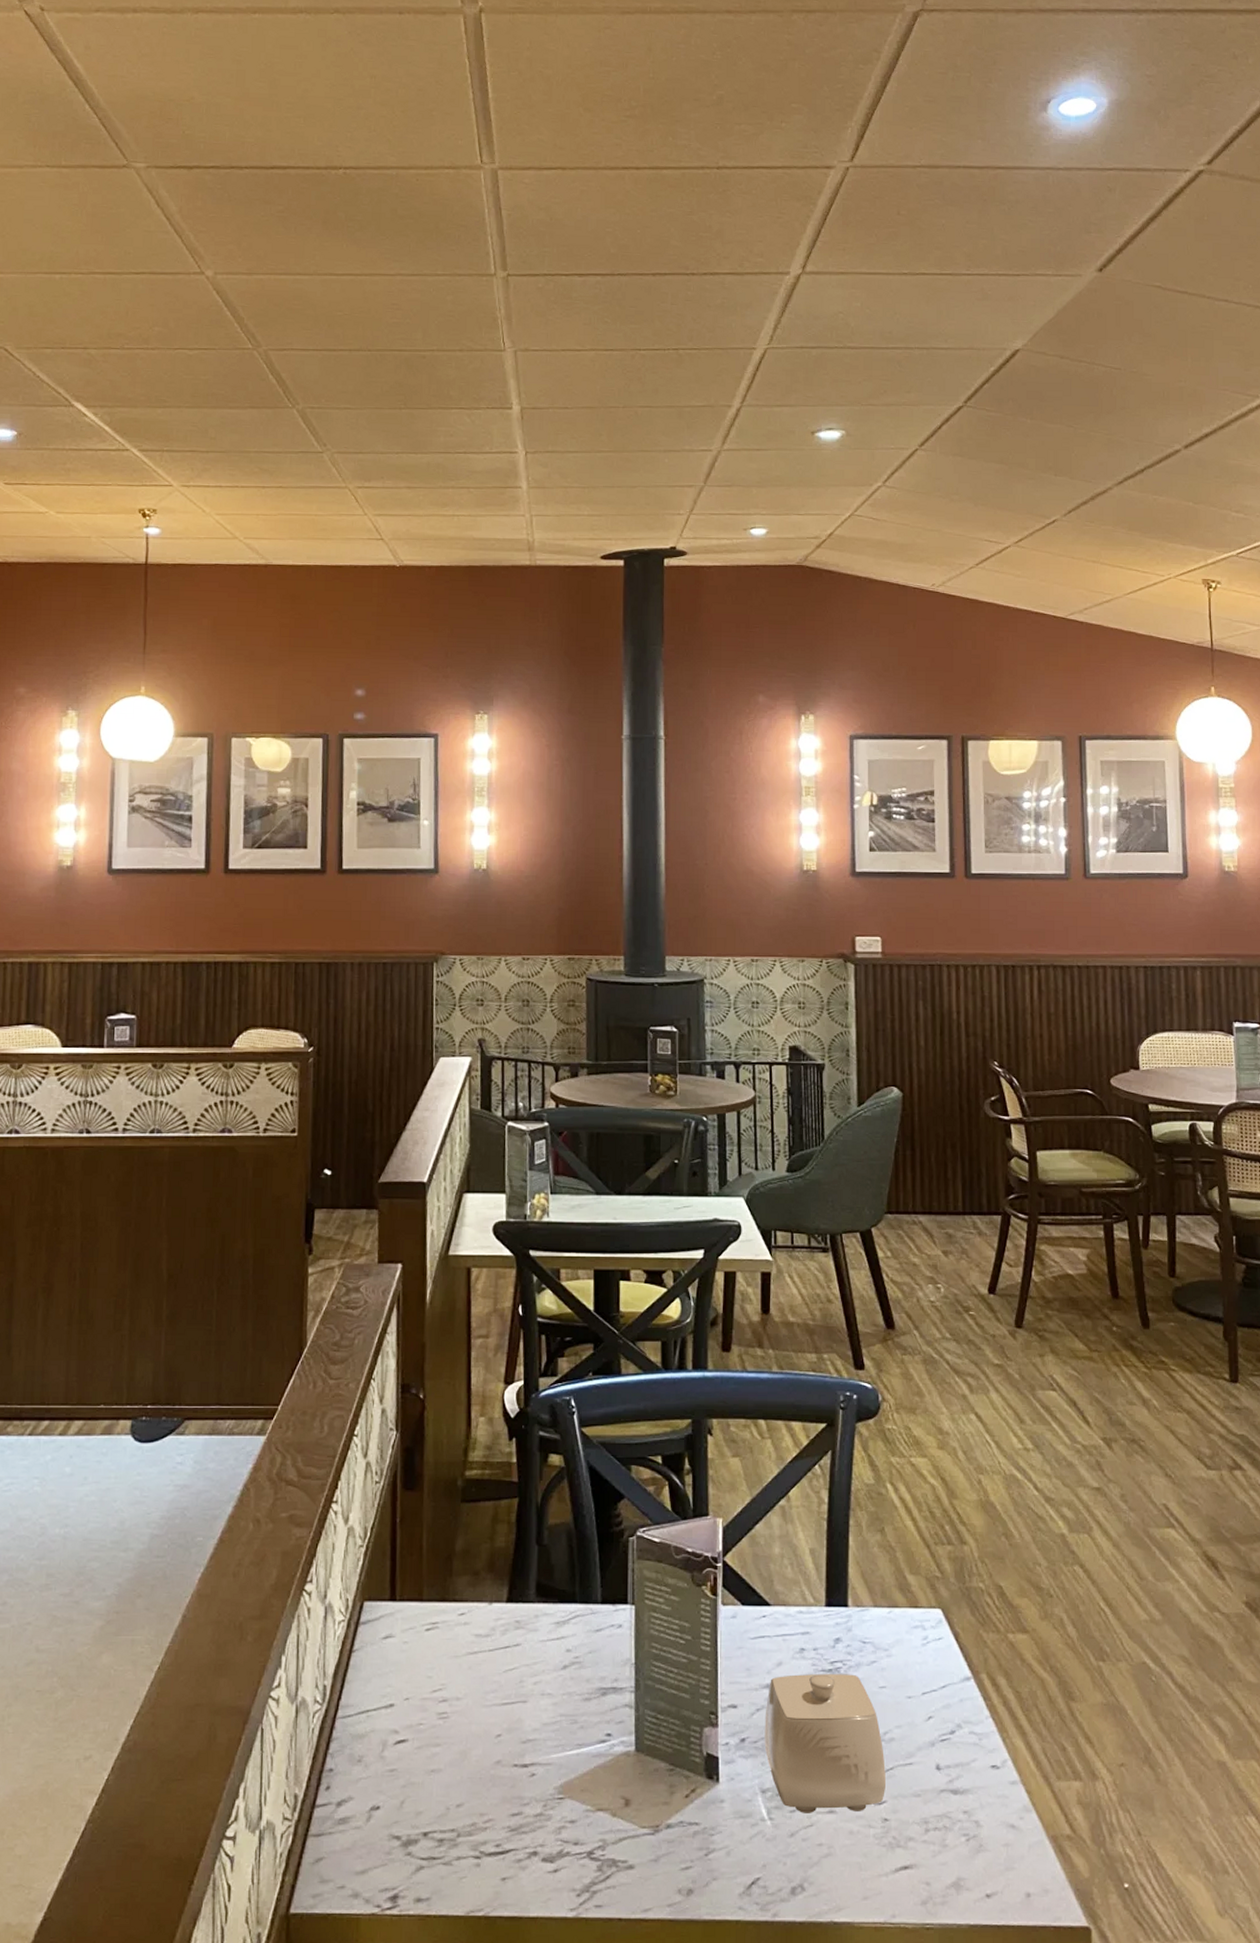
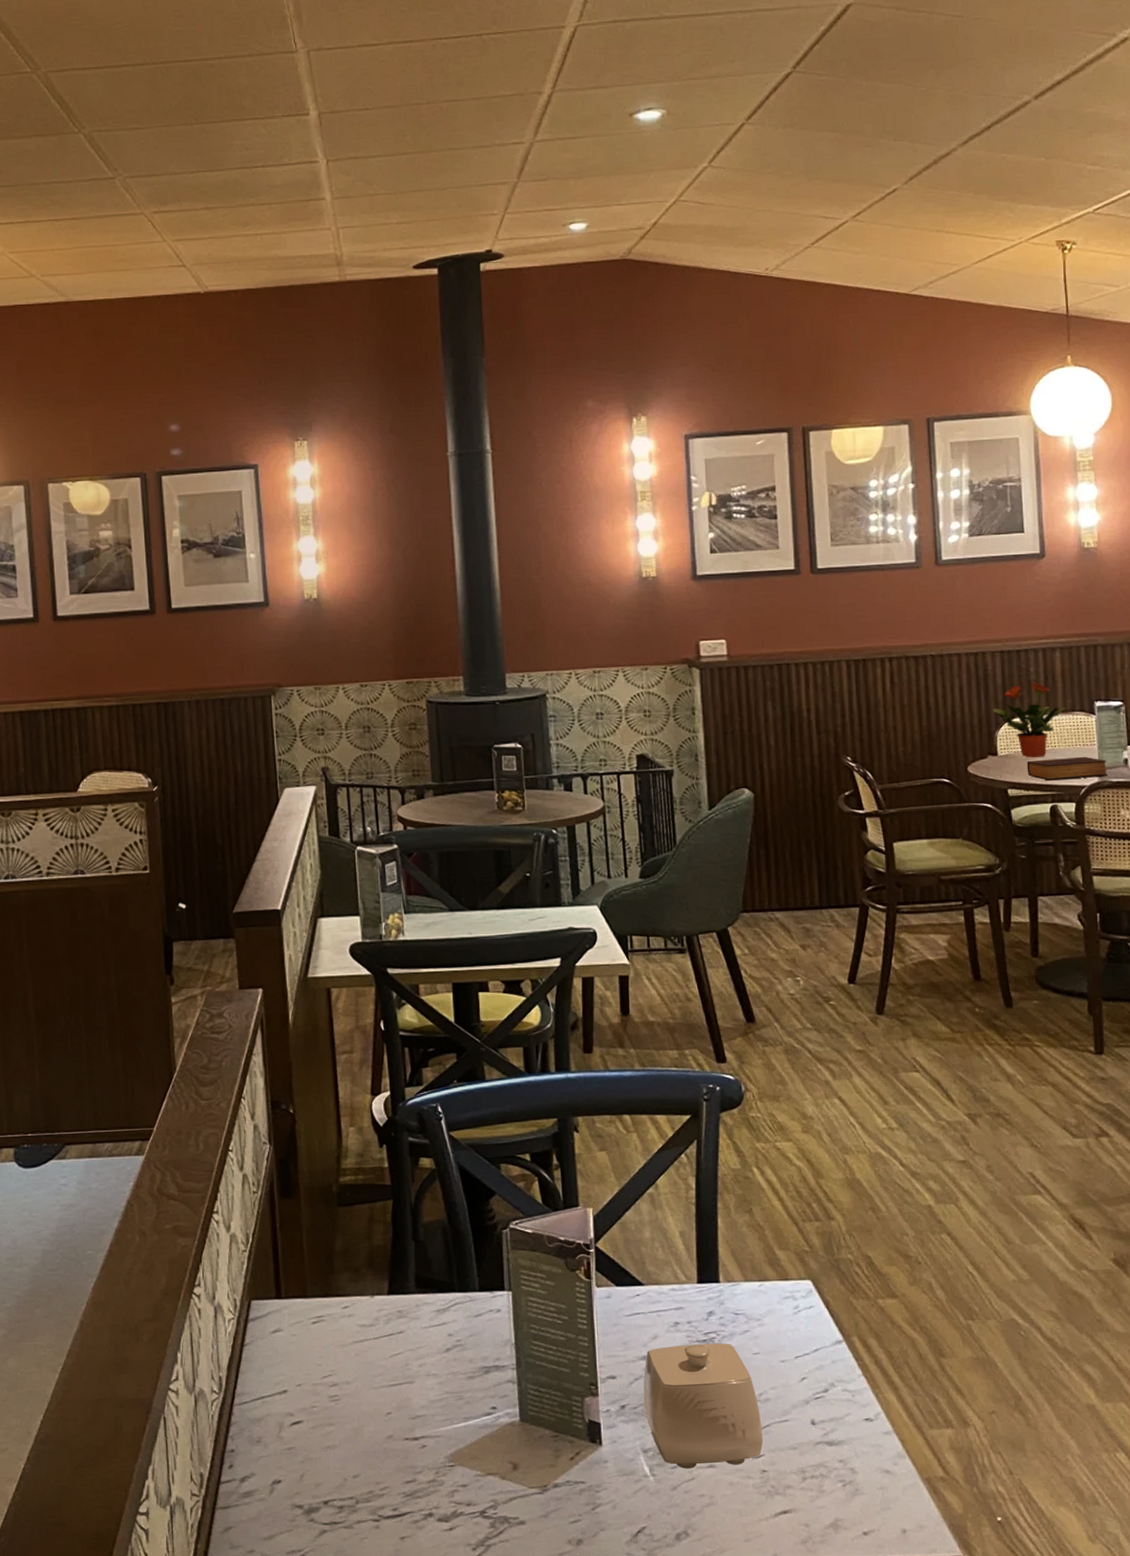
potted plant: none [1136,999,1206,1075] -> present [993,682,1066,759]
book: none [1167,1076,1246,1099] -> present [1027,756,1109,781]

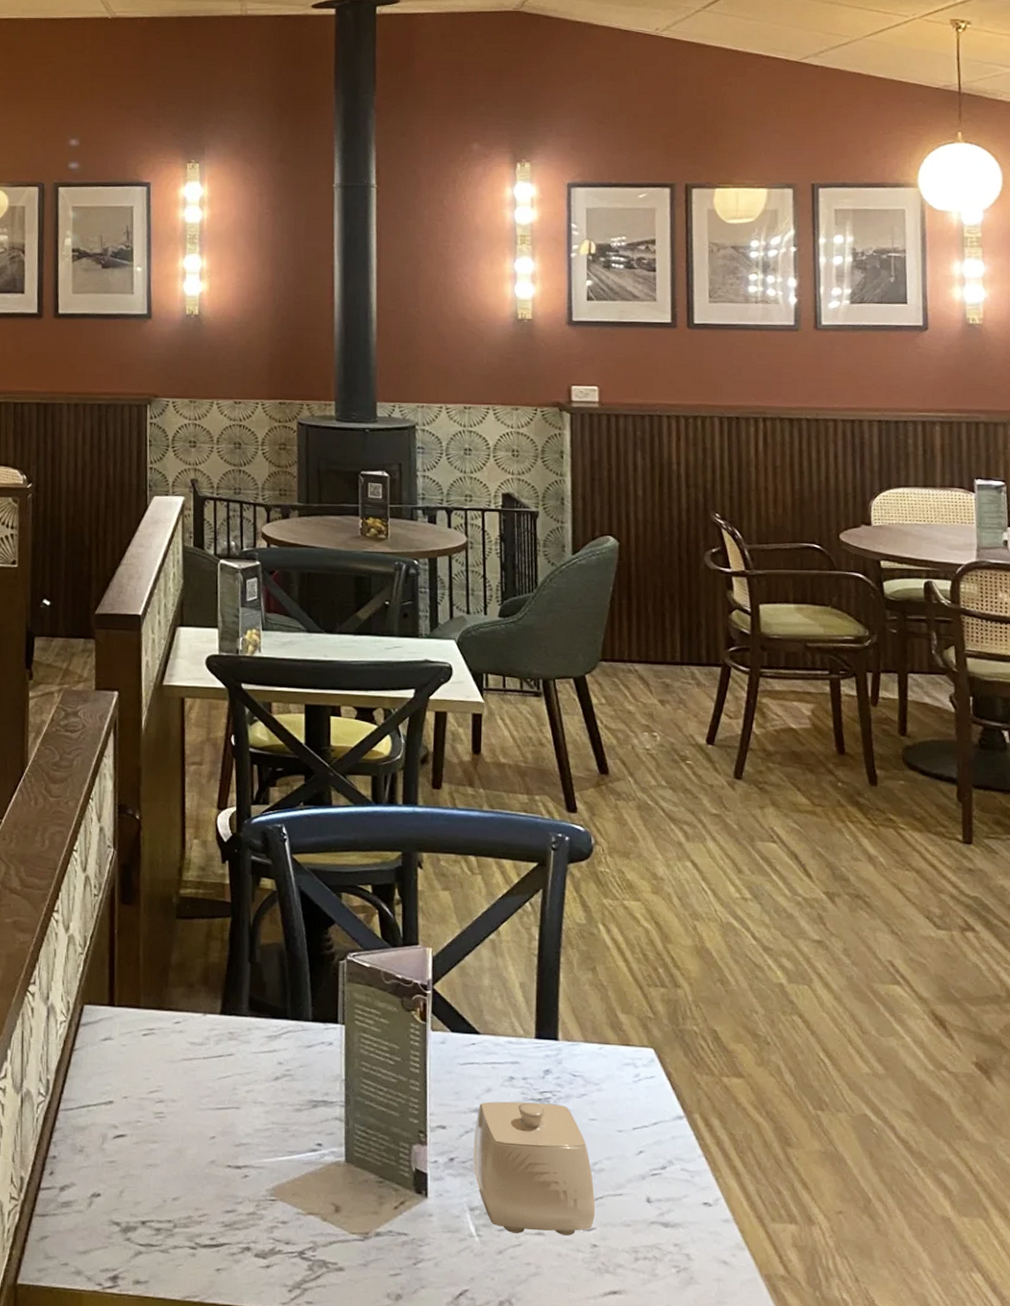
potted plant: present [993,682,1066,759] -> none [868,455,945,532]
book: present [1027,756,1109,781] -> none [901,533,987,557]

